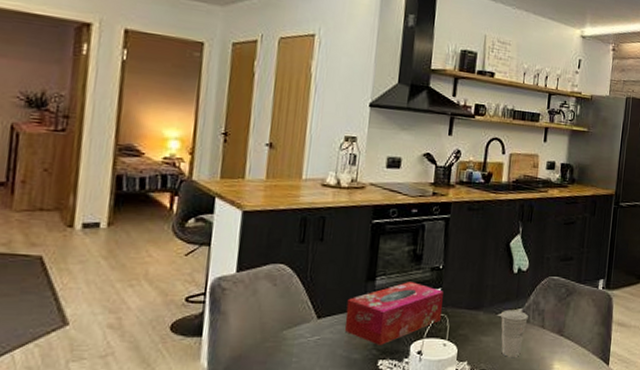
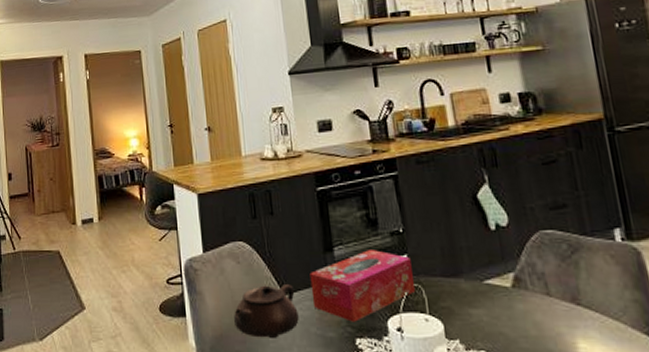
teapot: none [256,308,329,359] -> present [233,285,299,338]
cup: present [500,309,528,357] -> none [486,274,527,334]

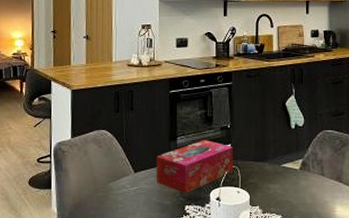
teapot: present [233,285,299,338] -> none [91,165,144,205]

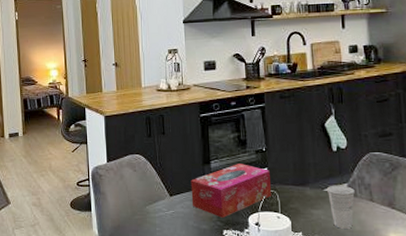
cup: none [283,160,308,202] -> present [326,185,355,229]

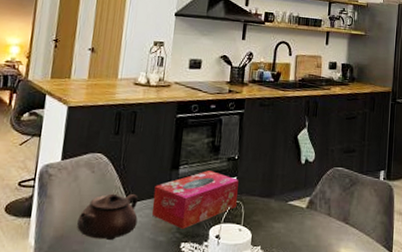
teapot: none [128,188,180,229] -> present [76,193,139,240]
cup: present [326,185,355,229] -> none [290,198,316,243]

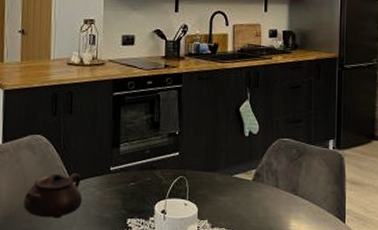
tissue box: present [151,171,239,229] -> none [95,147,182,205]

